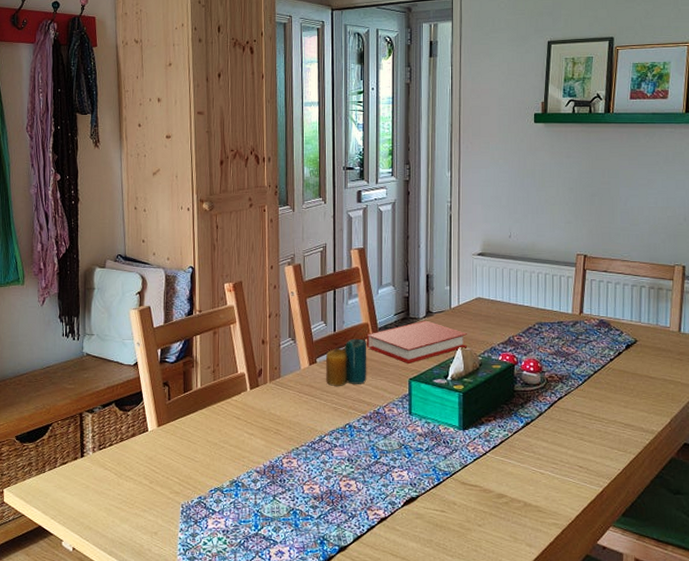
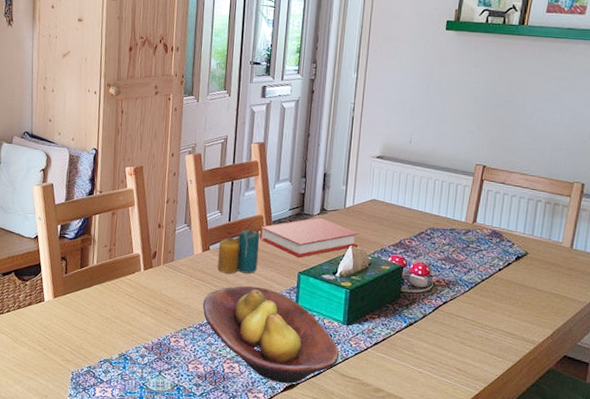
fruit bowl: none [313,397,458,498] -> present [202,285,340,384]

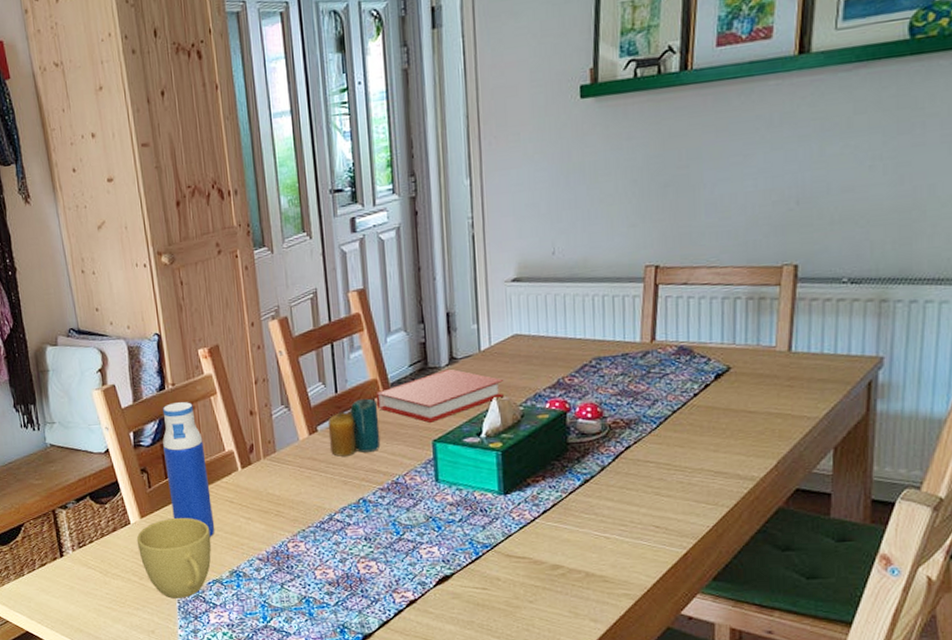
cup: none [46,302,109,371] -> present [136,517,212,599]
water bottle: none [81,207,117,323] -> present [162,402,215,537]
fruit bowl: present [202,285,340,384] -> none [320,466,500,577]

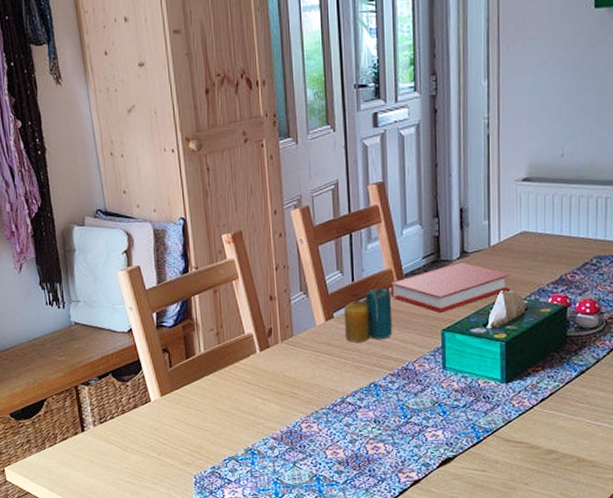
cup: present [136,517,212,599] -> none [156,396,228,474]
water bottle: present [162,402,215,537] -> none [185,285,233,416]

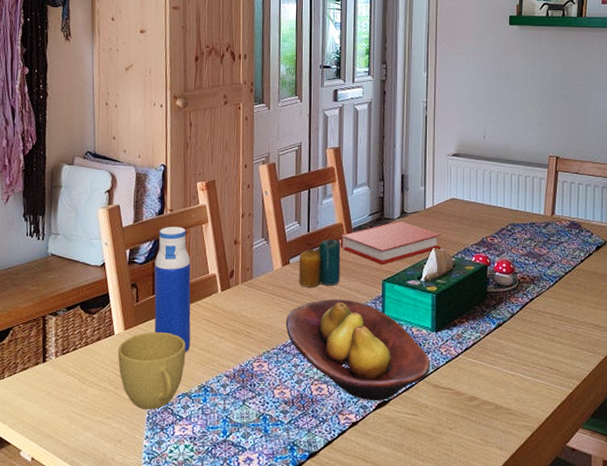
cup: none [156,396,228,474] -> present [117,331,186,410]
water bottle: none [185,285,233,416] -> present [154,227,191,352]
fruit bowl: none [333,352,501,458] -> present [285,299,431,401]

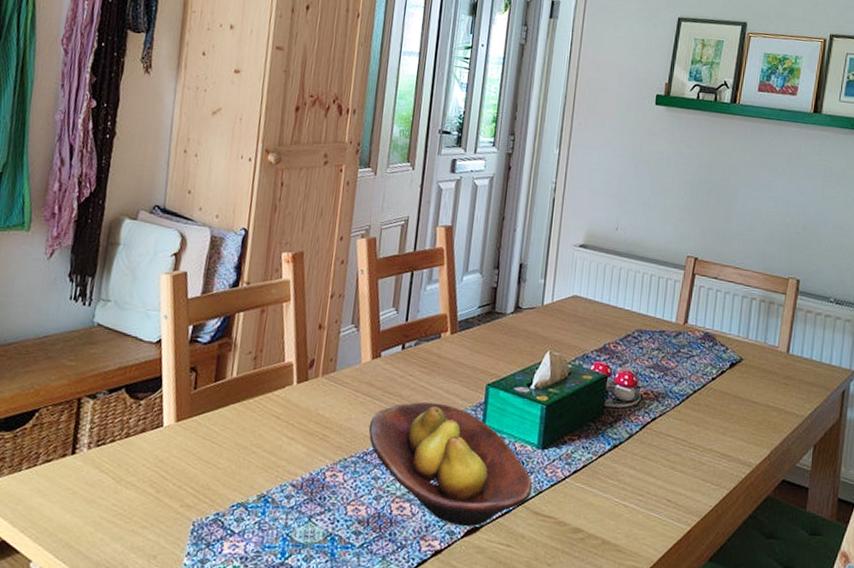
cup: present [117,331,186,410] -> none [163,426,249,521]
water bottle: present [154,227,191,352] -> none [212,302,265,454]
candle: present [299,239,341,288] -> none [390,331,443,387]
book: present [340,221,442,265] -> none [441,316,559,366]

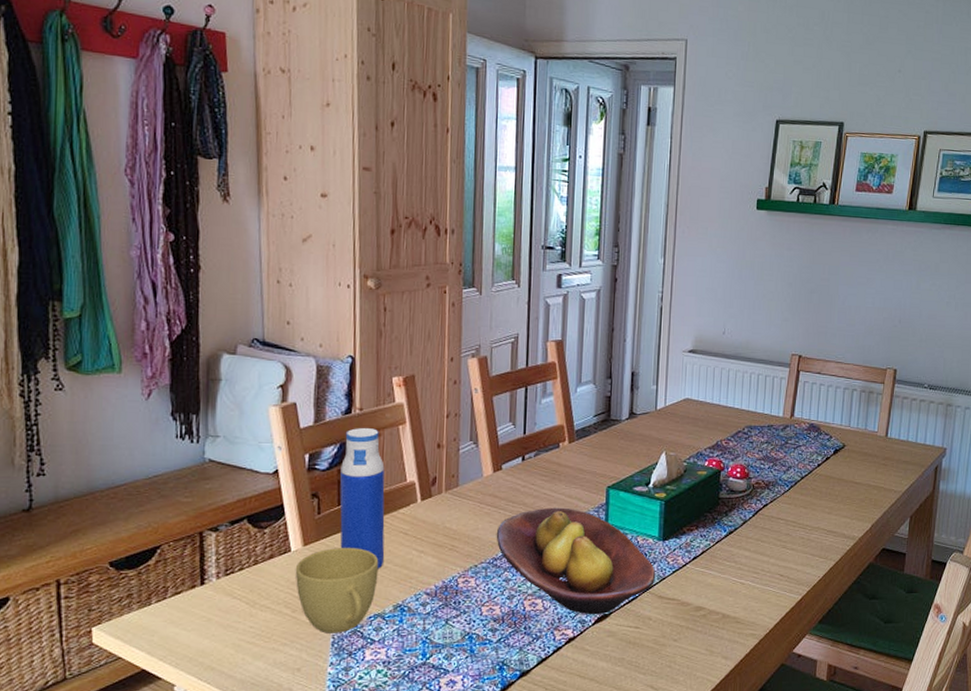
cup: none [163,426,249,521] -> present [295,547,379,633]
water bottle: none [212,302,265,454] -> present [340,428,385,569]

